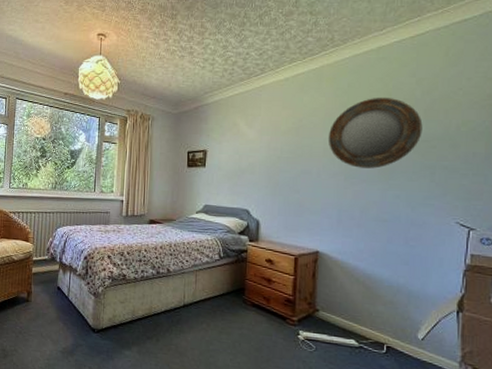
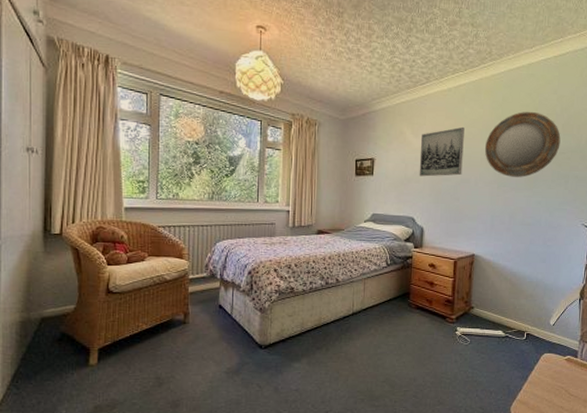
wall art: none [254,116,304,168] -> present [419,126,465,177]

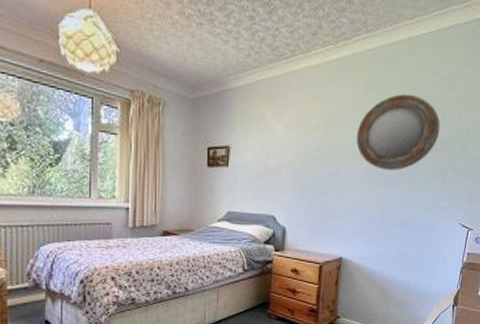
wall art: present [419,126,465,177] -> none [281,110,334,169]

